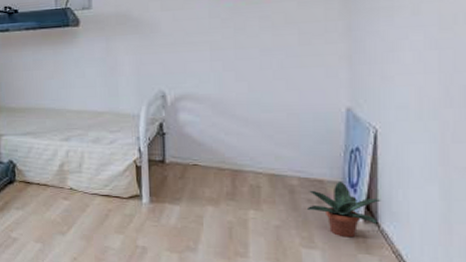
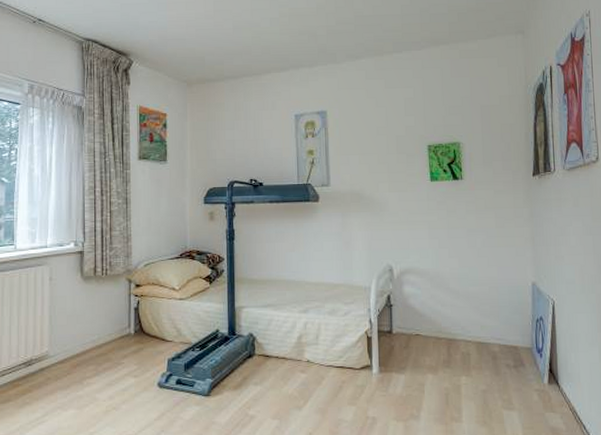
potted plant: present [308,182,381,238] -> none [507,348,560,398]

